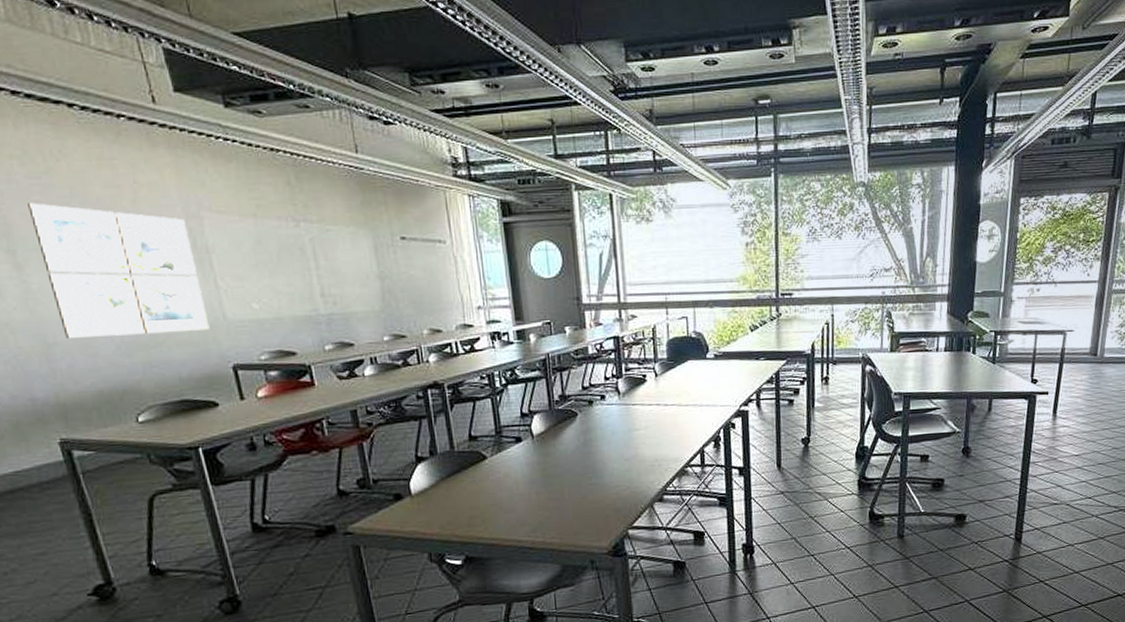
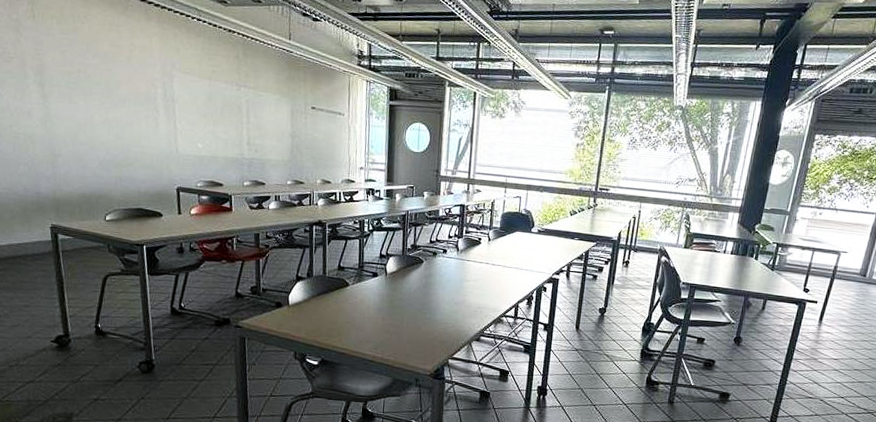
wall art: present [28,203,210,338] -> none [58,51,166,159]

